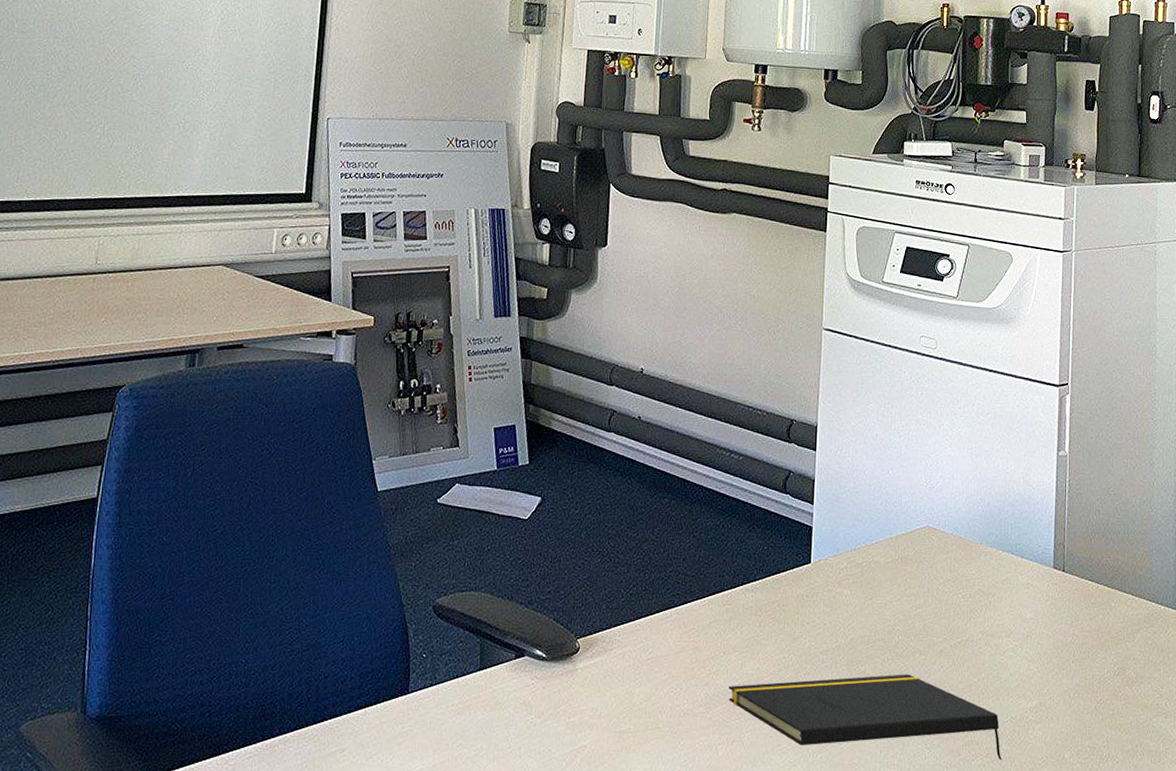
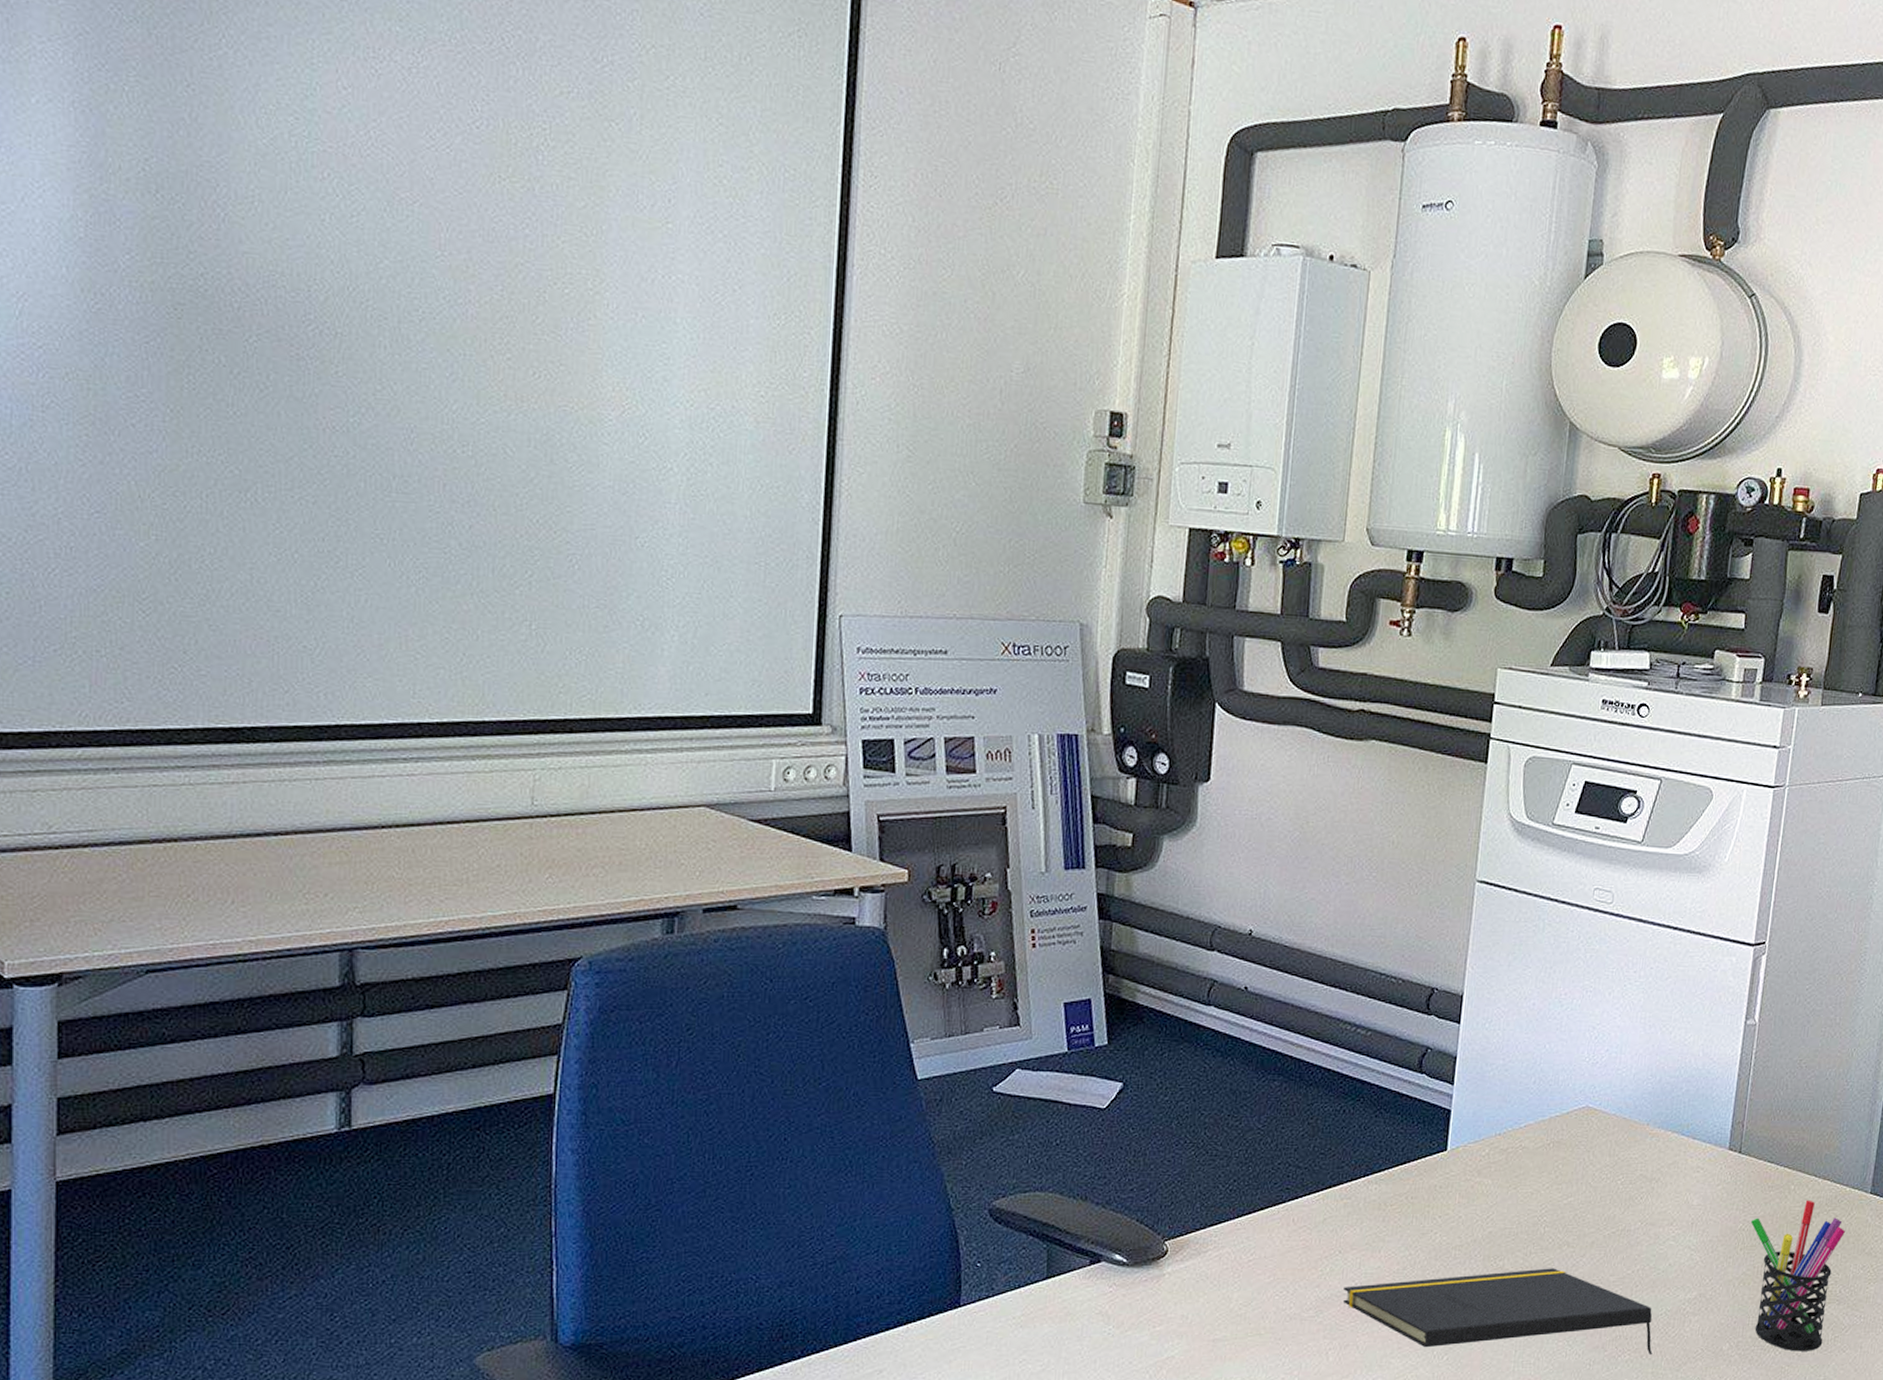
pen holder: none [1079,616,1164,762] -> present [1750,1200,1845,1352]

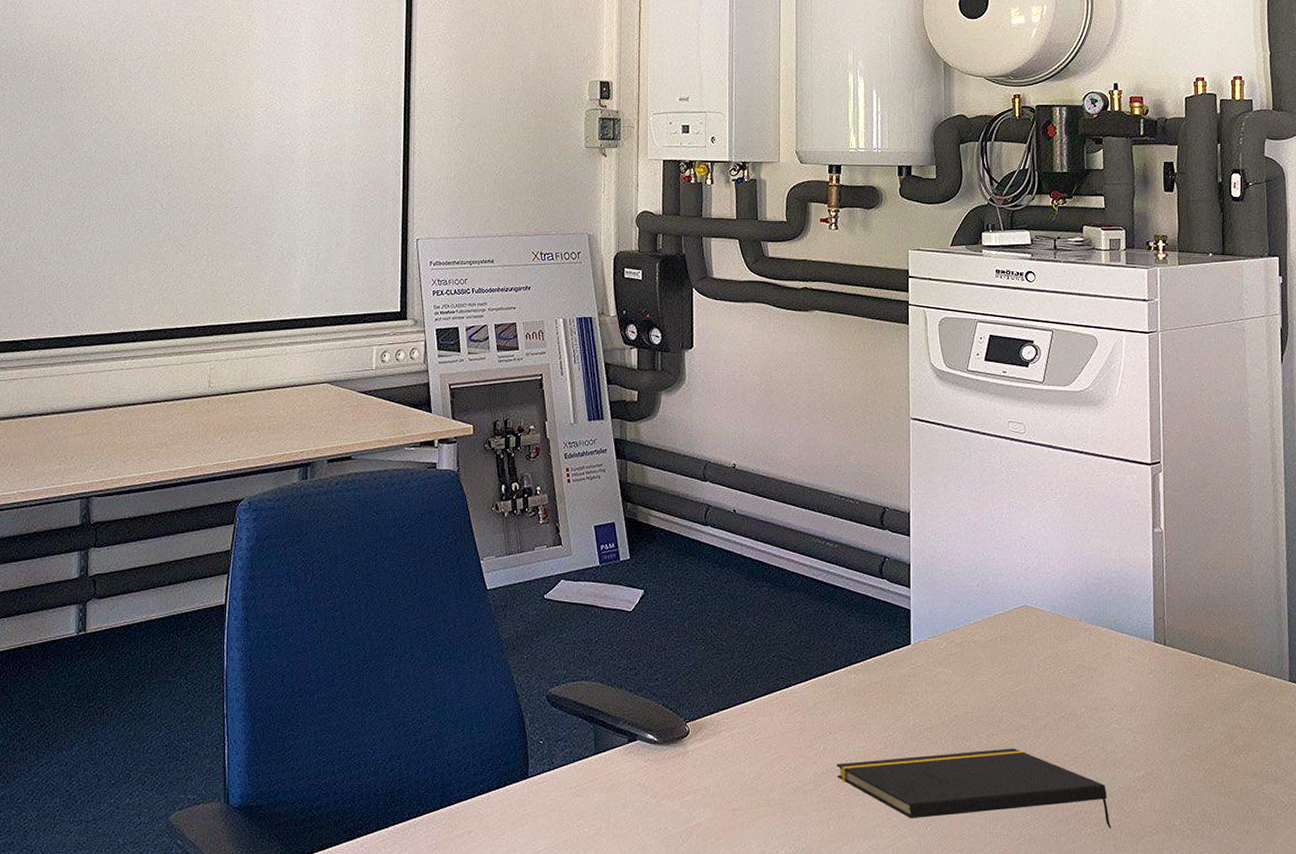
pen holder: present [1750,1200,1845,1352] -> none [1183,687,1271,828]

